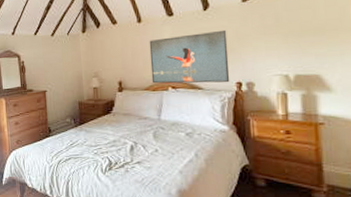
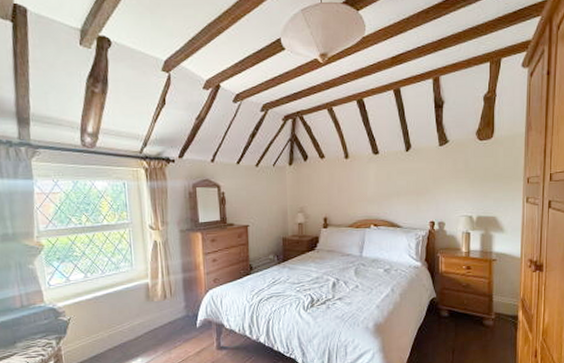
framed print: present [149,29,230,84] -> none [355,171,425,222]

